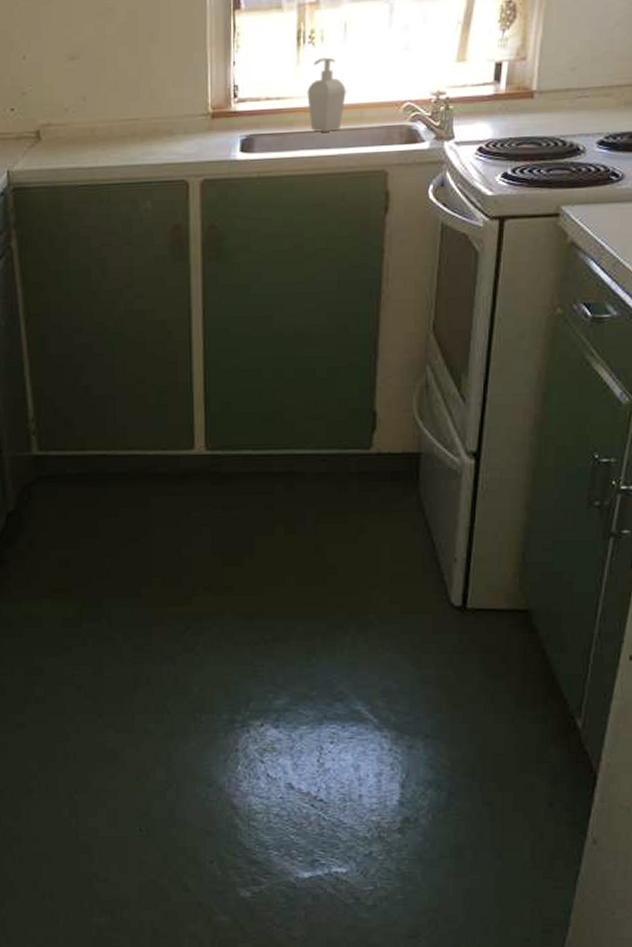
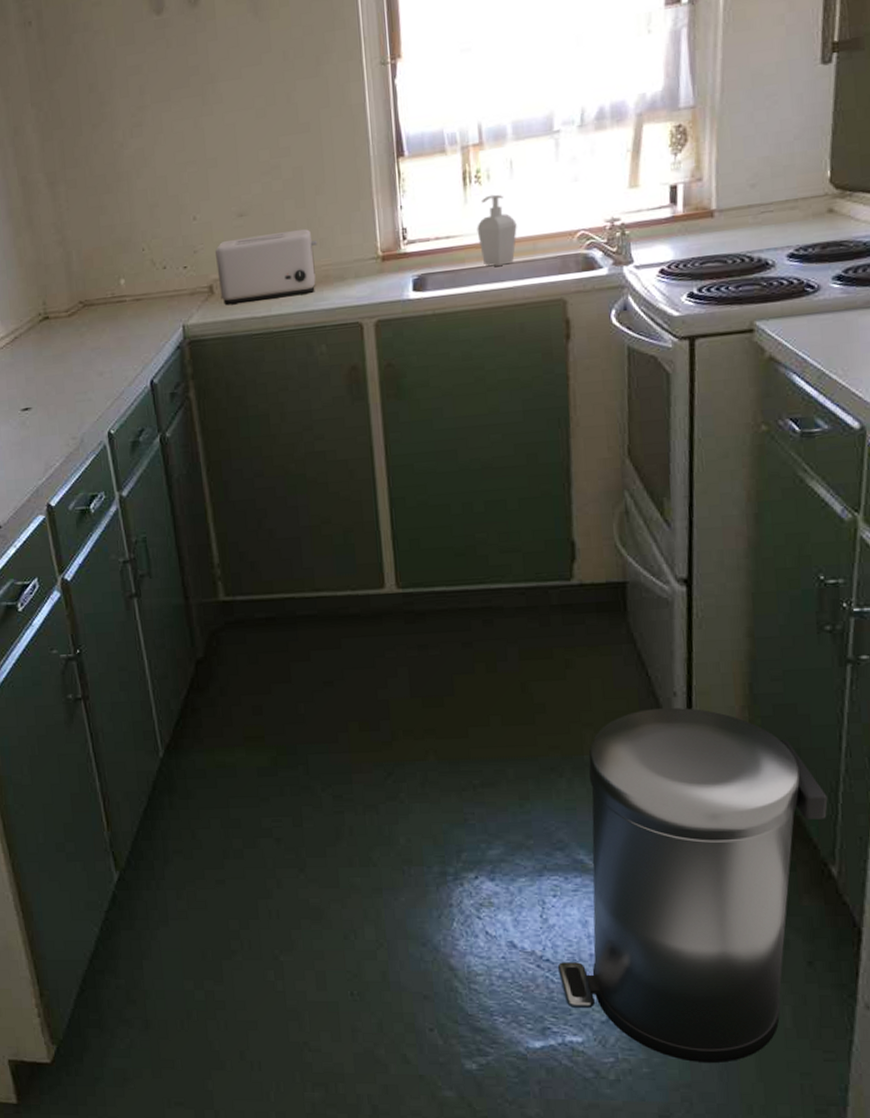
toaster: none [44,77,149,153] -> present [215,228,318,305]
pedal bin: none [329,572,580,890] -> present [557,707,828,1063]

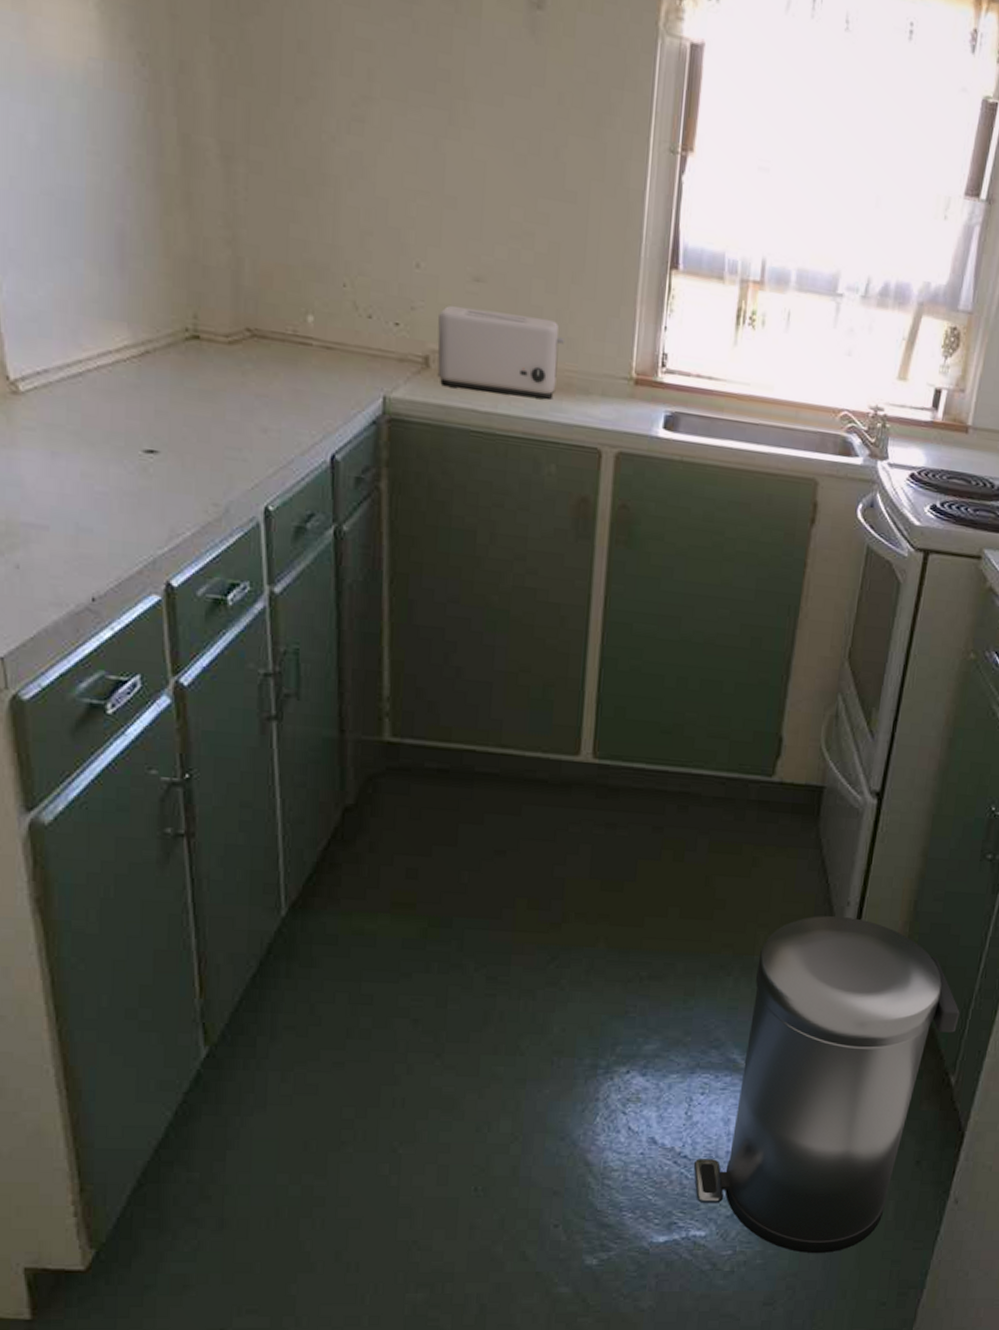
soap bottle: present [477,194,517,267] -> none [741,343,784,427]

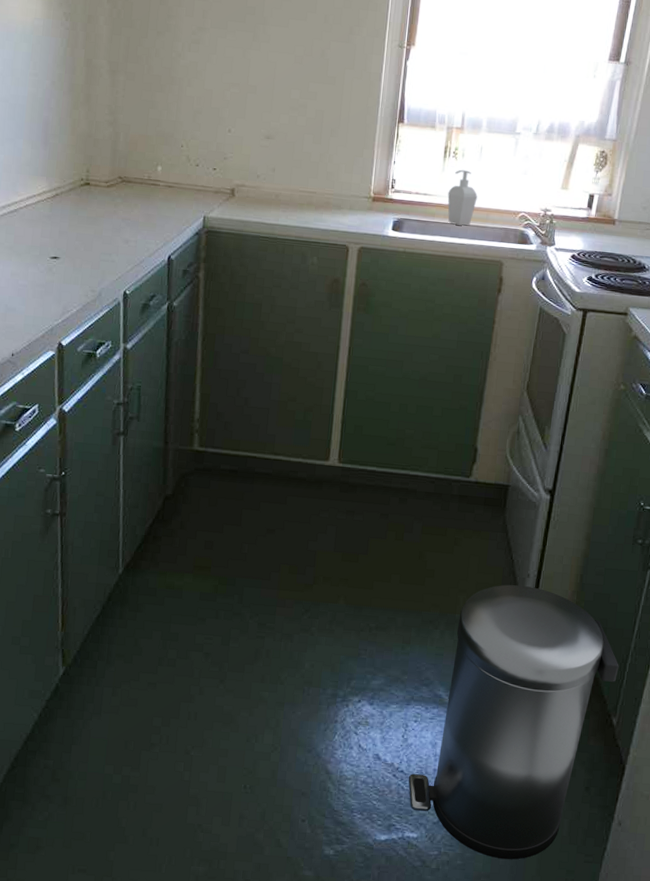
toaster: present [437,305,566,400] -> none [239,155,326,214]
soap bottle: none [741,343,784,427] -> present [447,169,478,226]

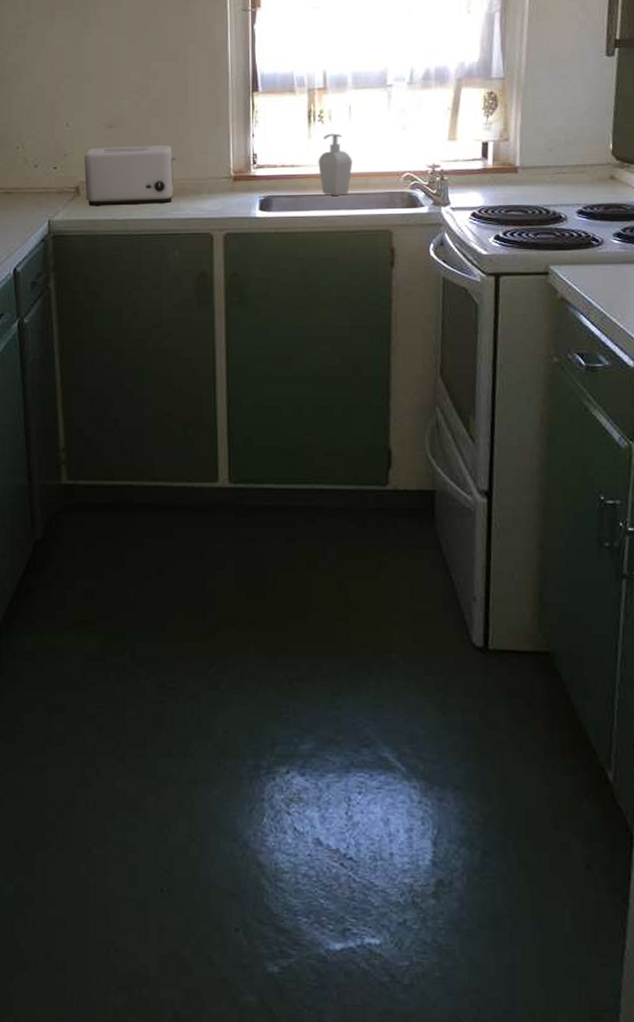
toaster: none [239,155,326,214] -> present [84,144,178,206]
pedal bin: present [408,584,619,860] -> none [359,611,605,967]

